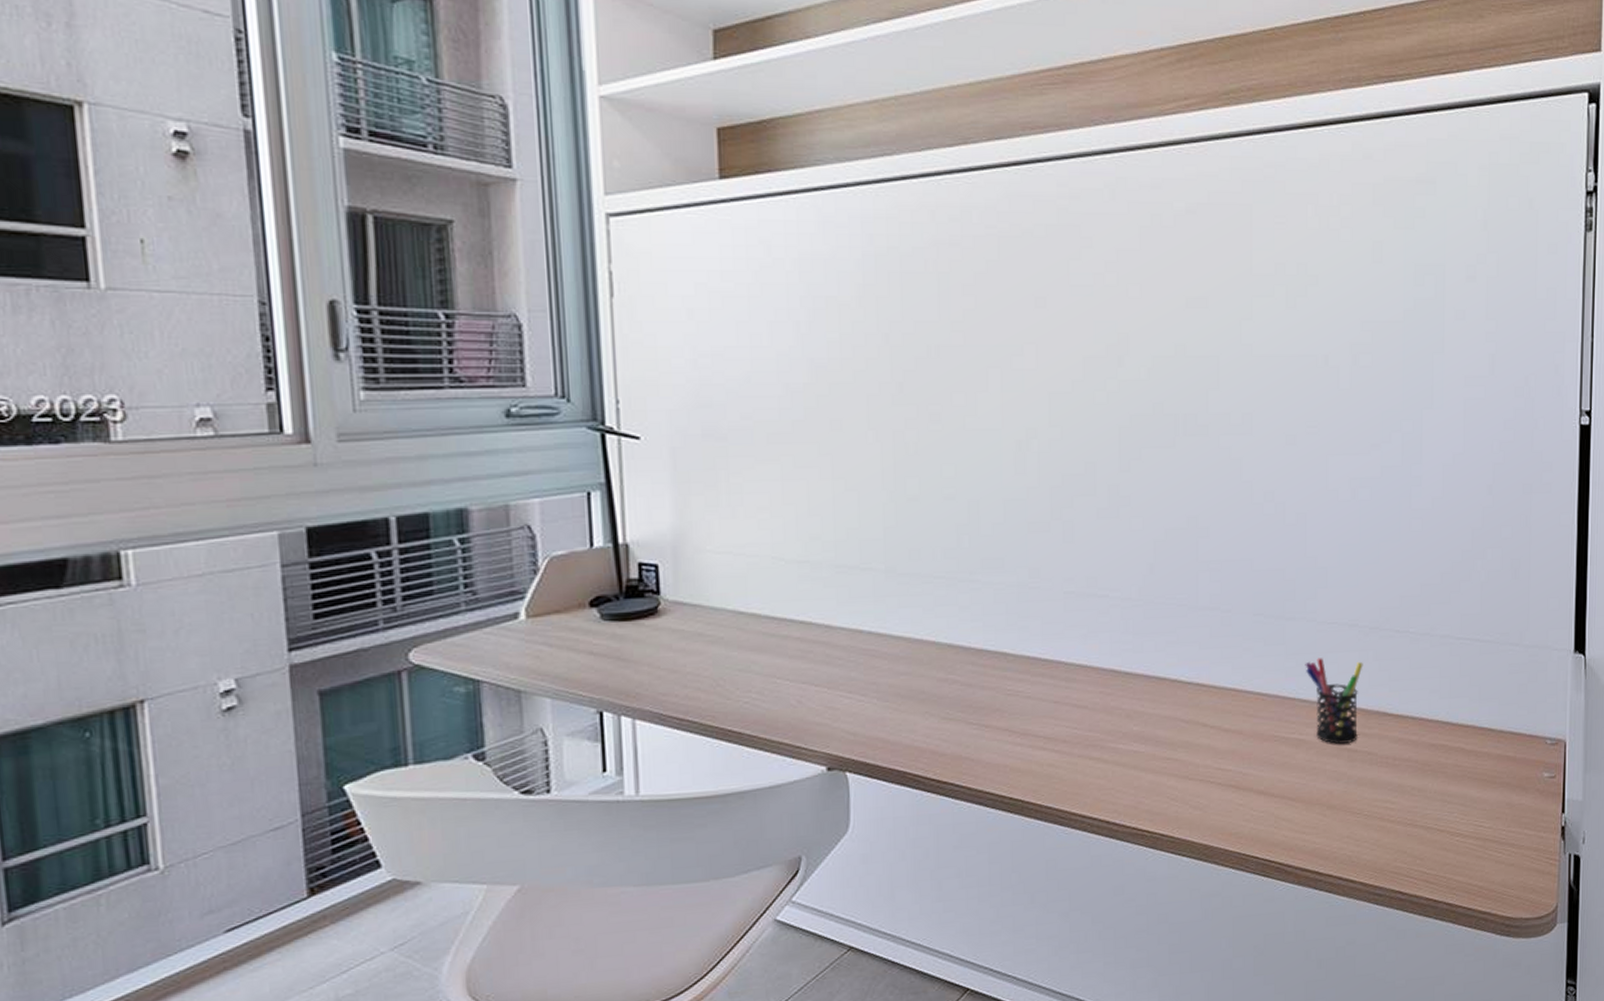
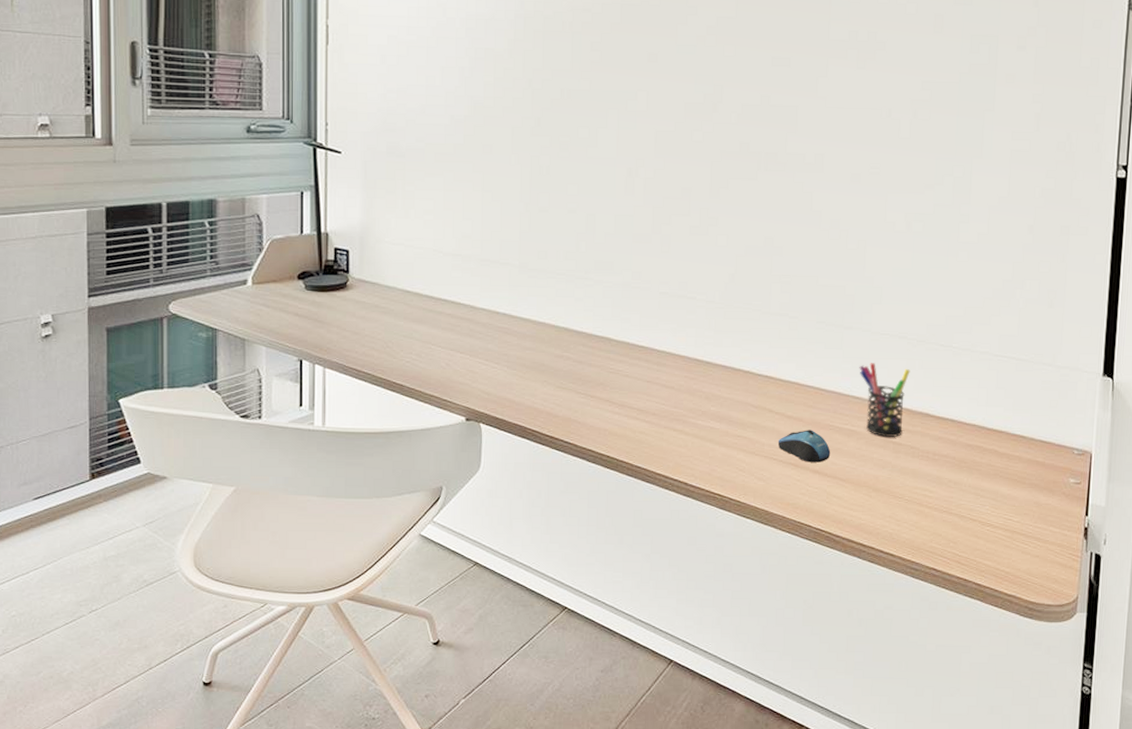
computer mouse: none [1214,743,1277,782] -> present [777,430,831,463]

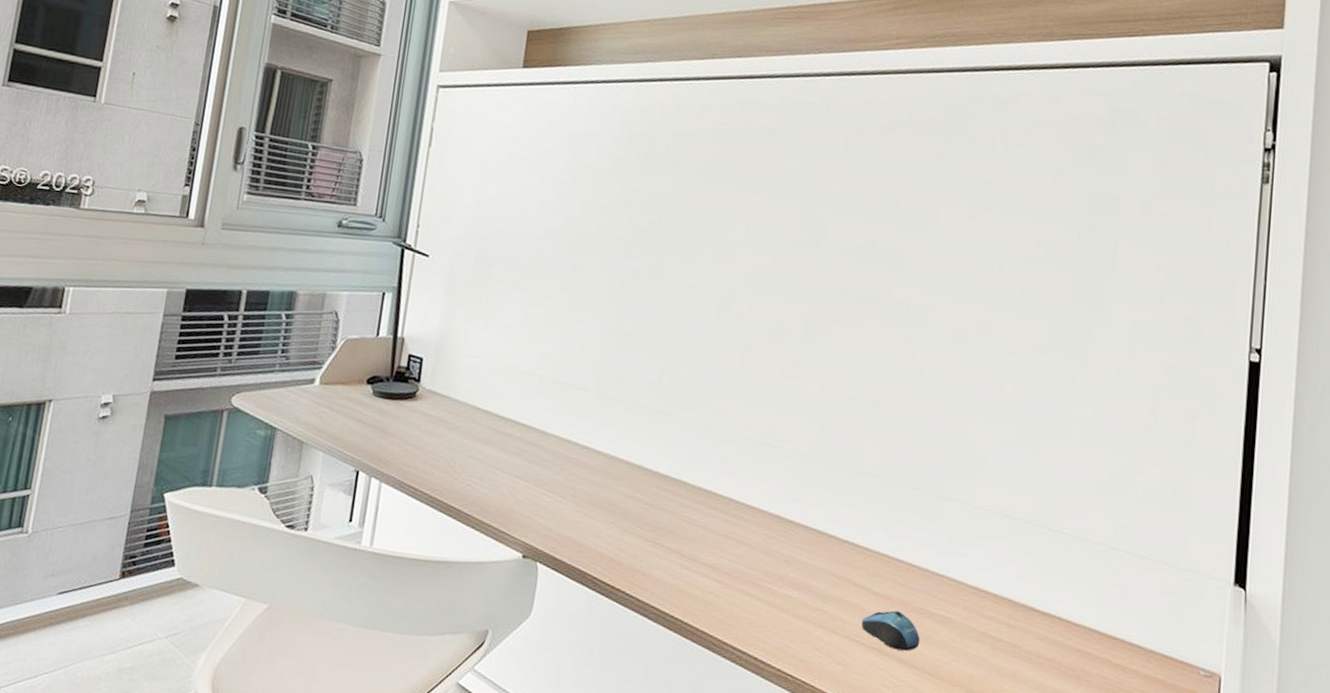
pen holder: present [859,363,910,437] -> none [956,541,1014,631]

